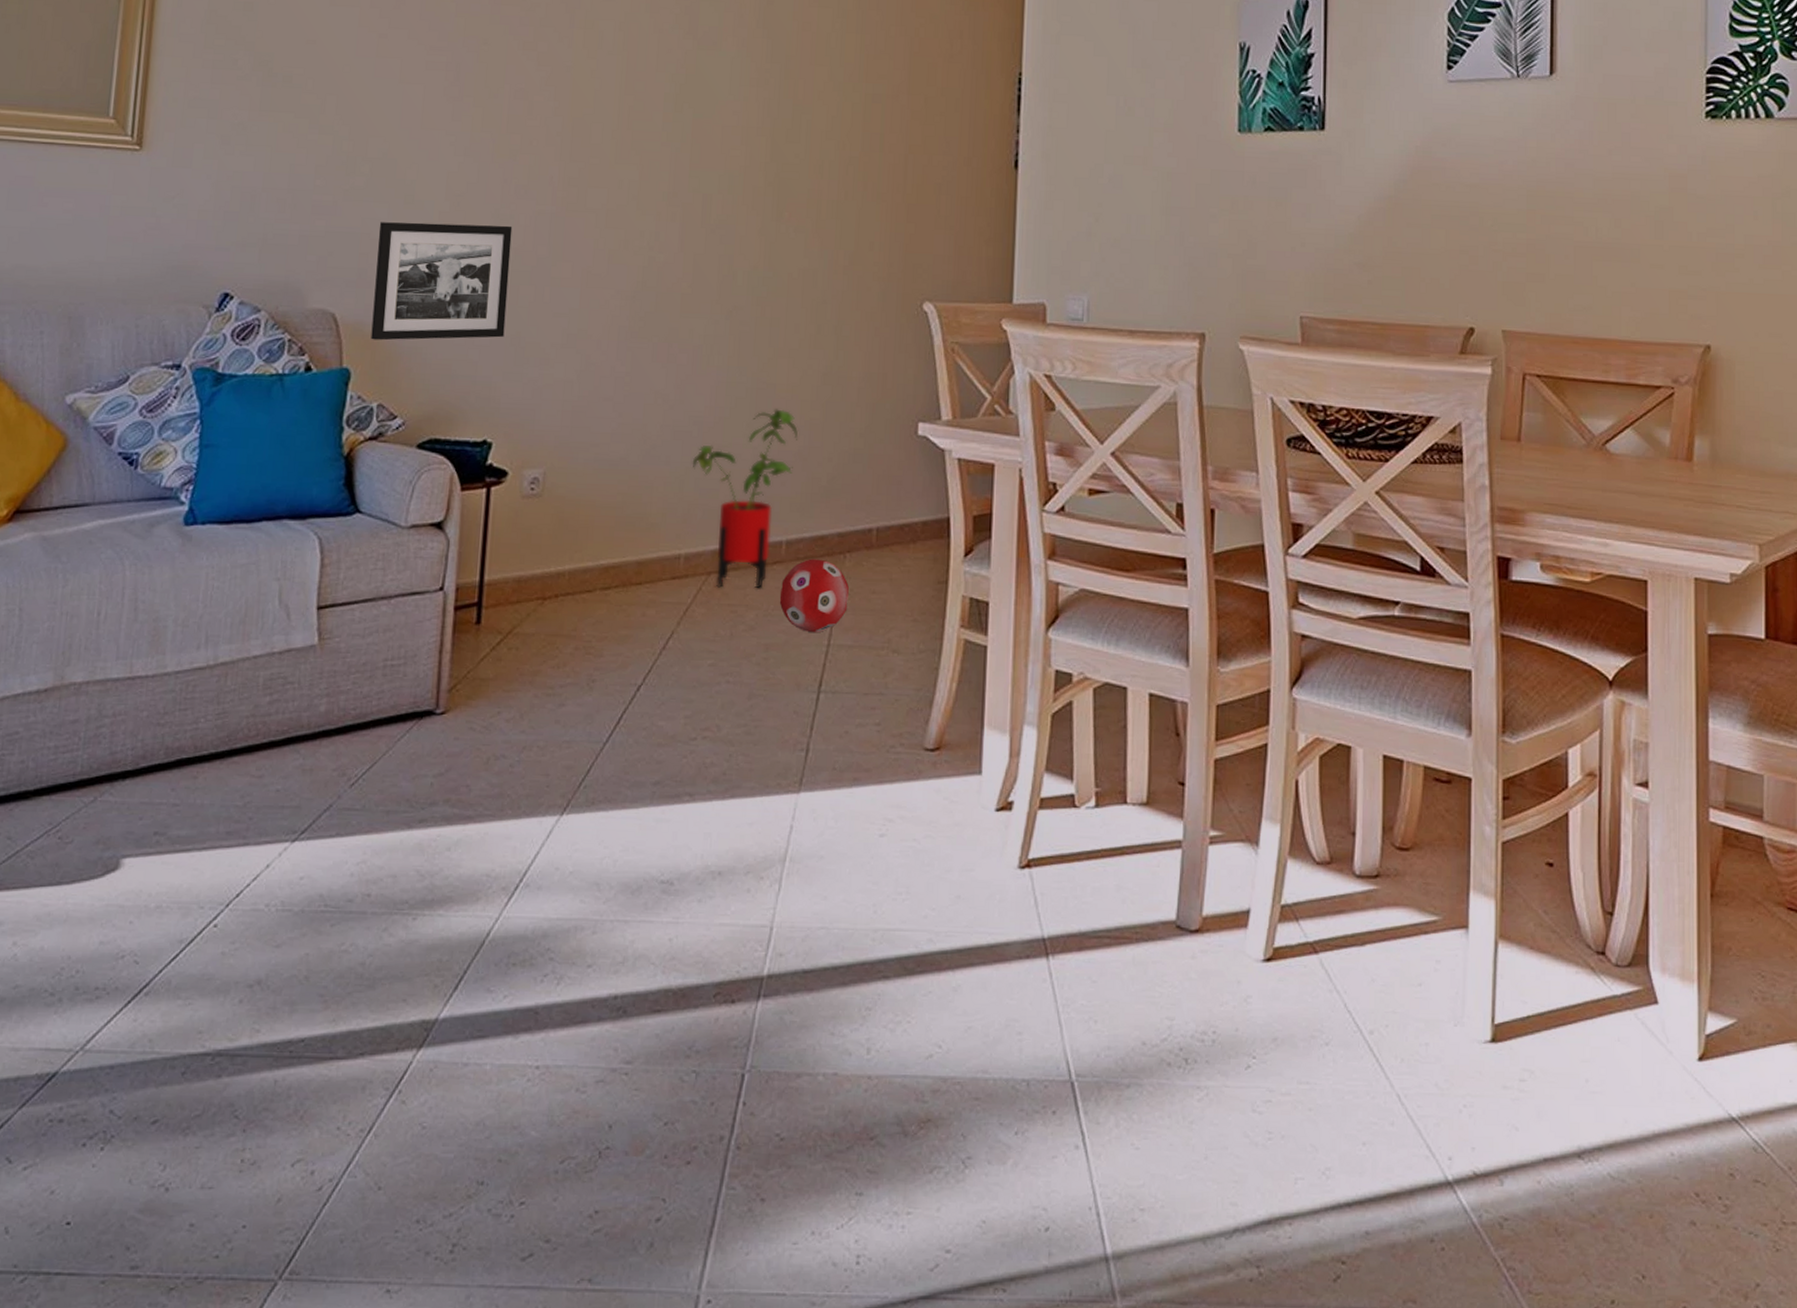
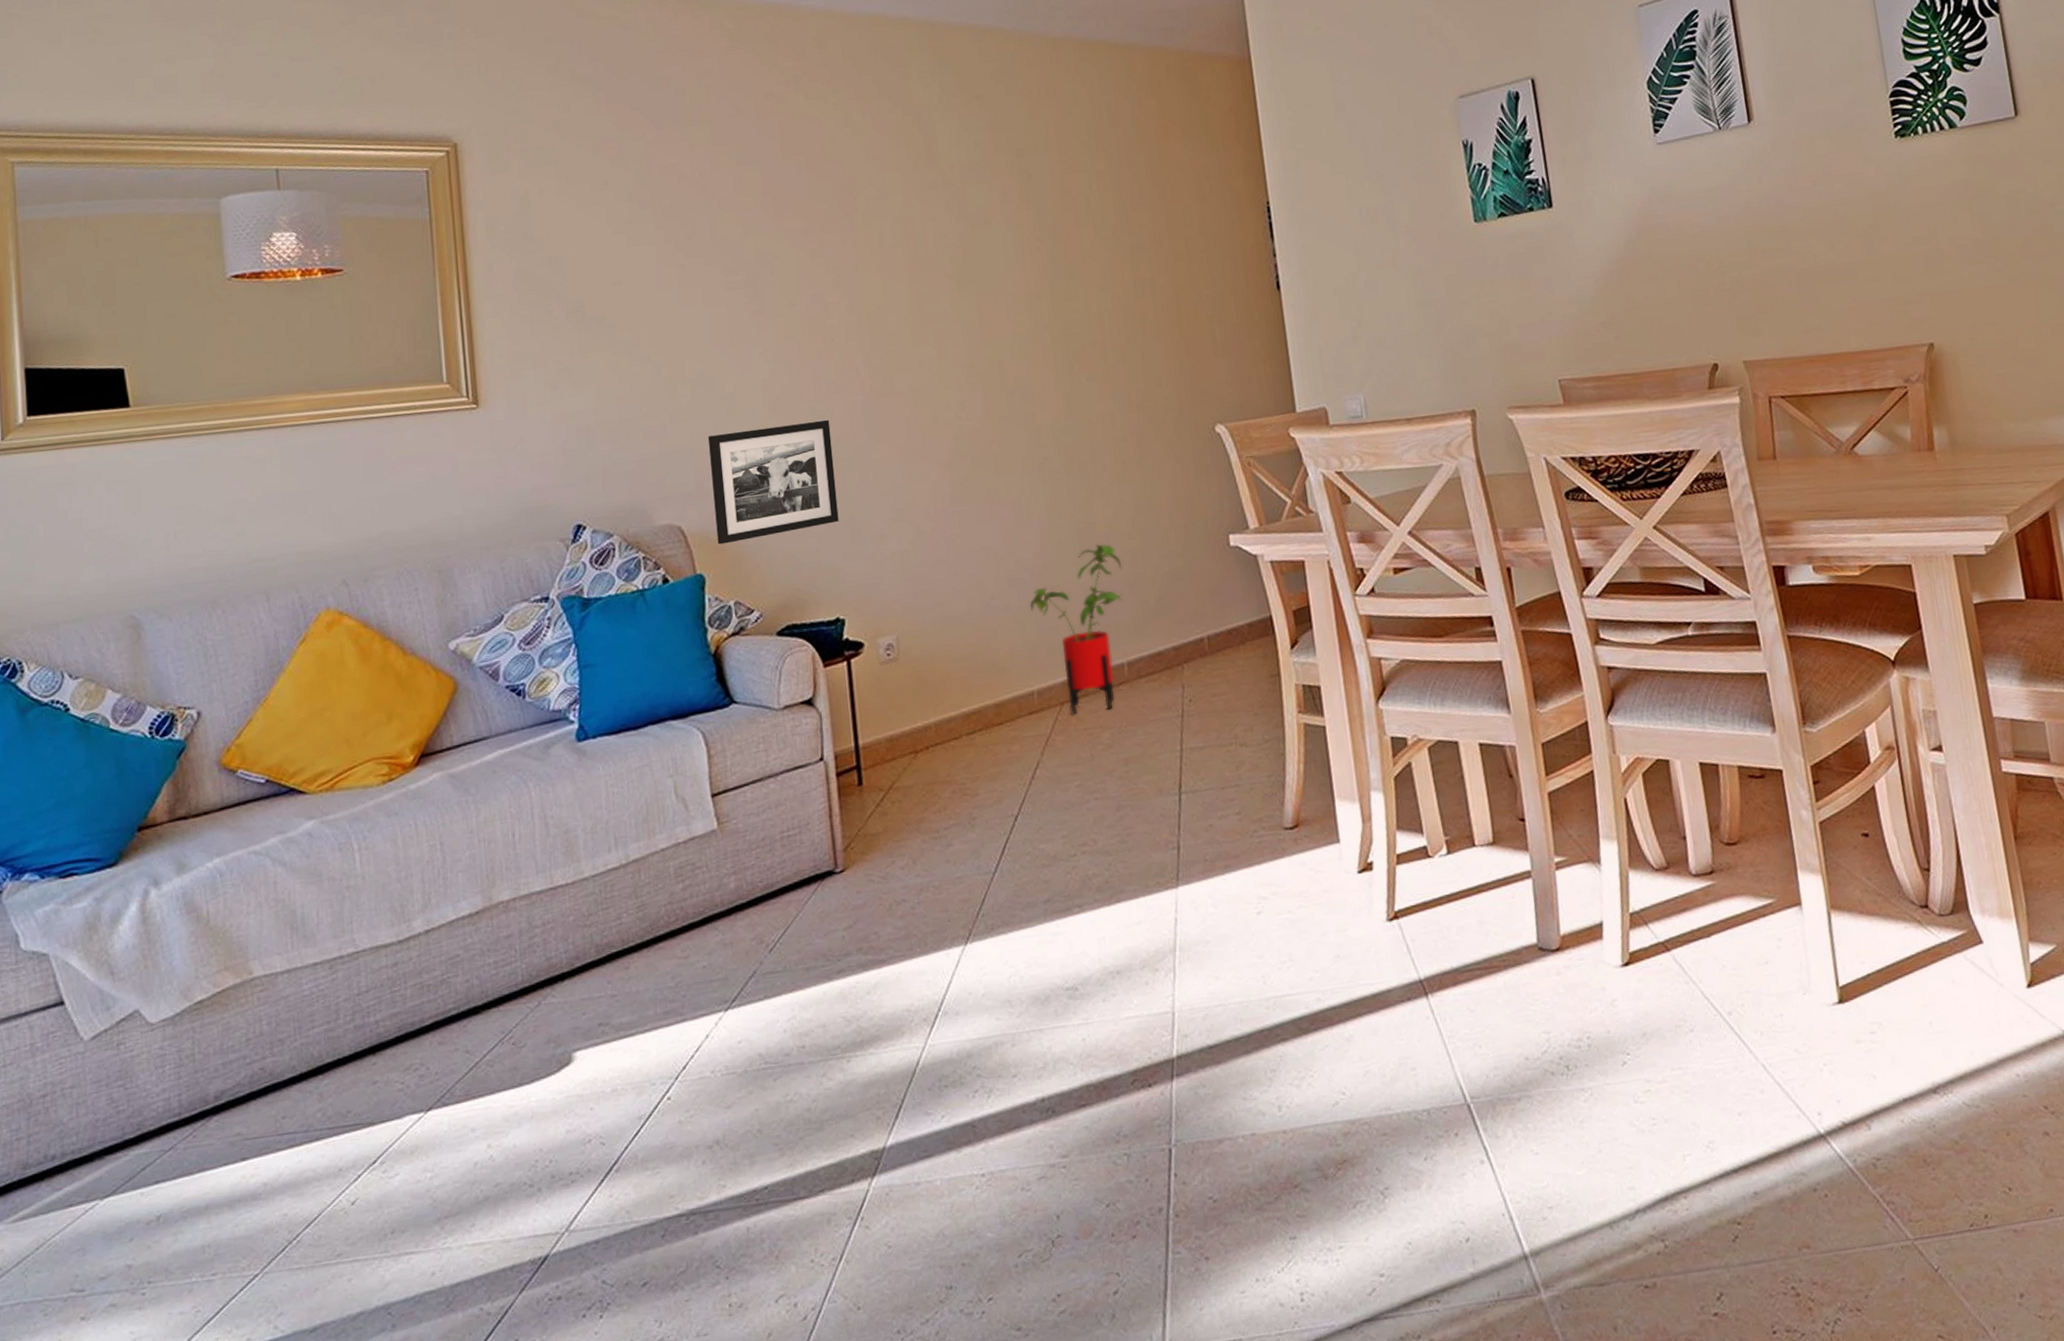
decorative ball: present [779,558,850,633] -> none [1129,673,1193,742]

